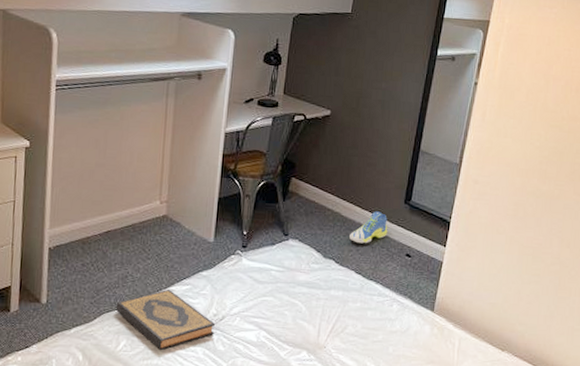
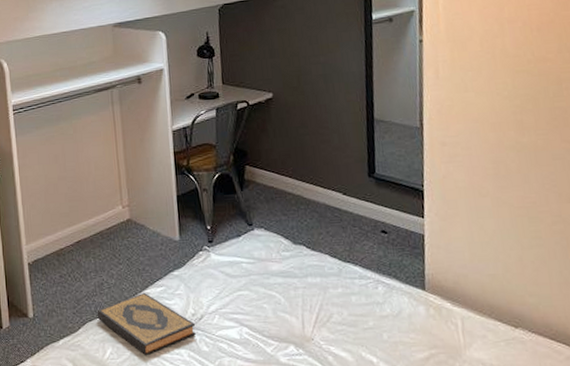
sneaker: present [349,211,388,244] -> none [316,189,357,225]

